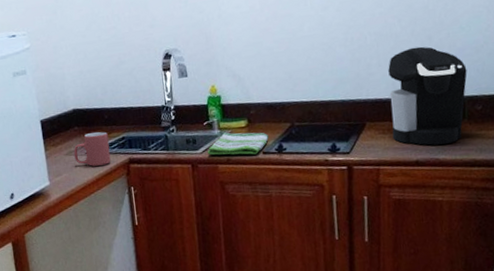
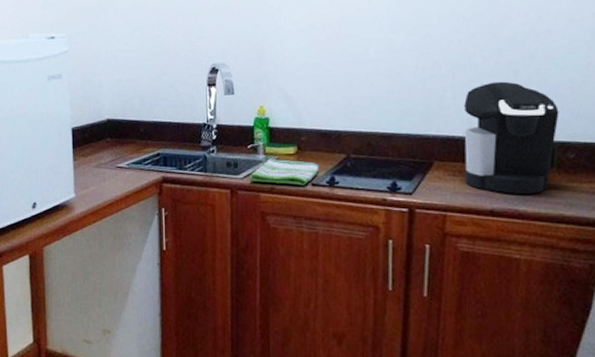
mug: present [73,132,111,167] -> none [104,146,143,182]

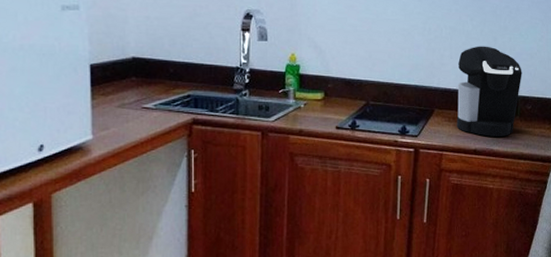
dish towel: present [249,158,320,186] -> none [279,103,343,129]

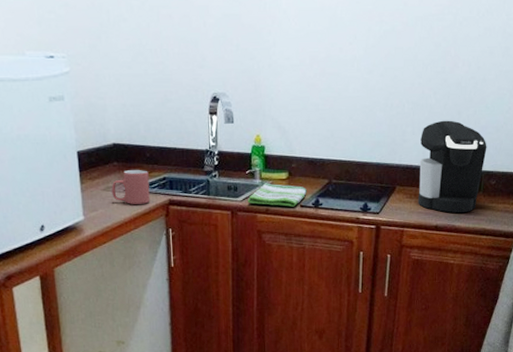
mug: none [127,86,171,123] -> present [111,170,150,204]
dish towel: none [279,103,343,129] -> present [247,183,307,207]

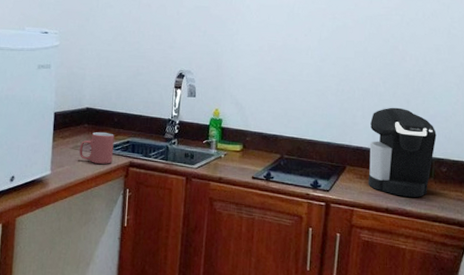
dish towel: present [247,183,307,207] -> none [202,153,259,178]

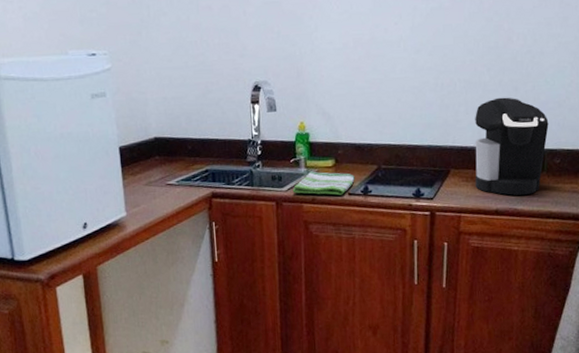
mug: present [79,132,114,164] -> none [153,163,193,199]
dish towel: none [202,153,259,178] -> present [292,171,355,196]

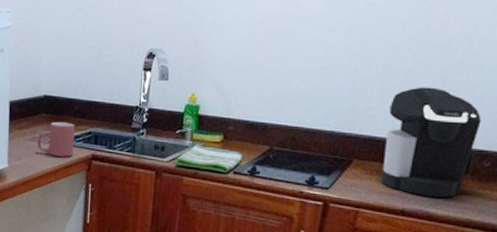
mug: none [153,163,193,199] -> present [37,122,75,157]

